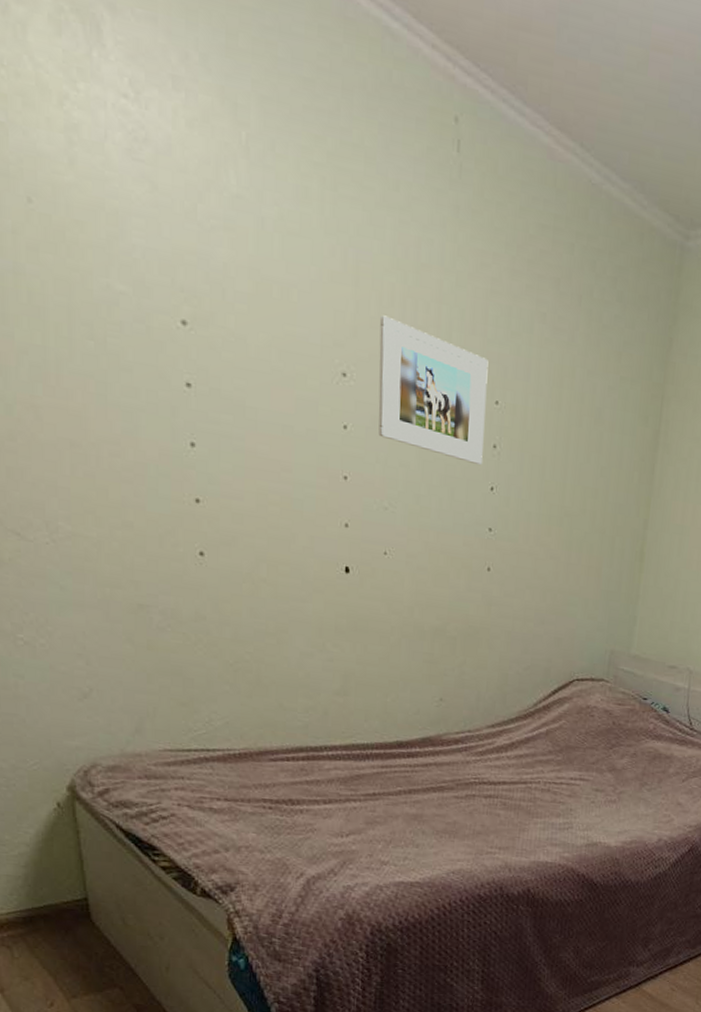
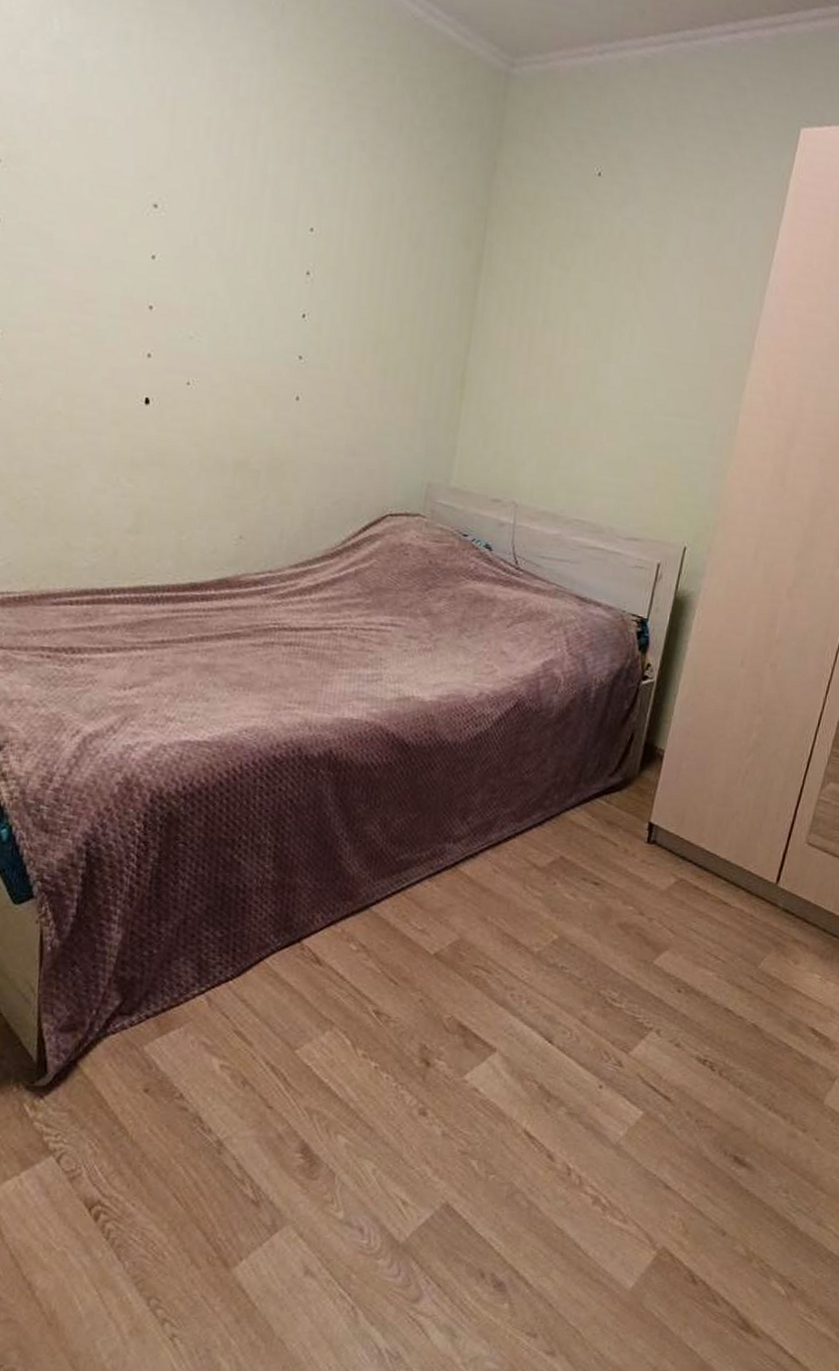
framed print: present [378,315,489,465] -> none [187,148,305,292]

